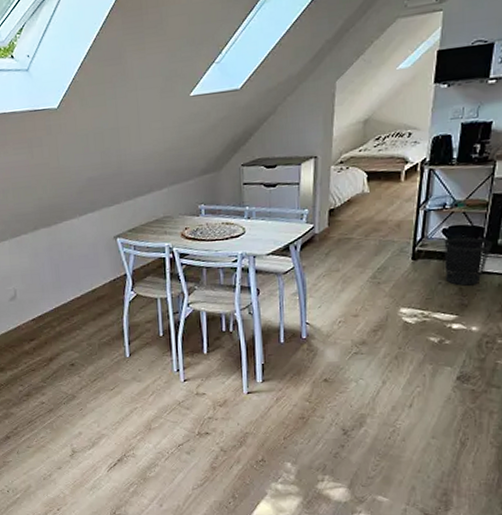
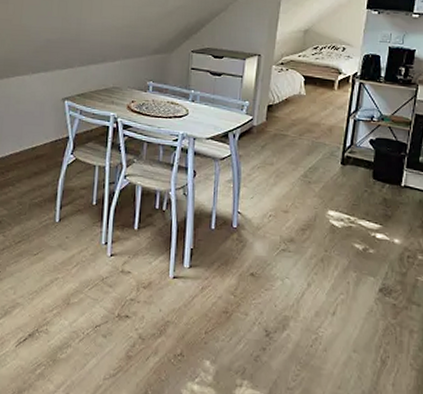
wastebasket: present [444,236,493,286] -> none [371,149,415,198]

